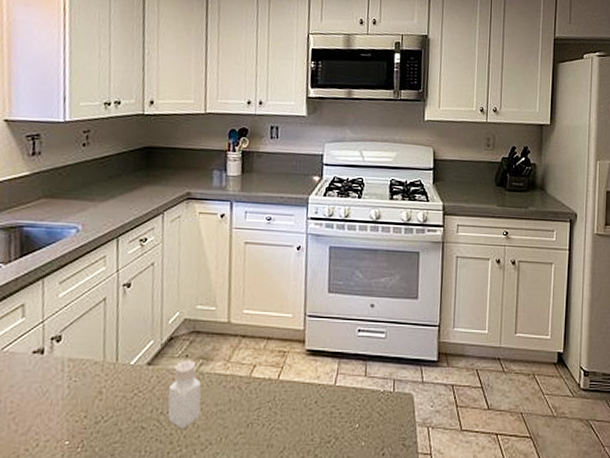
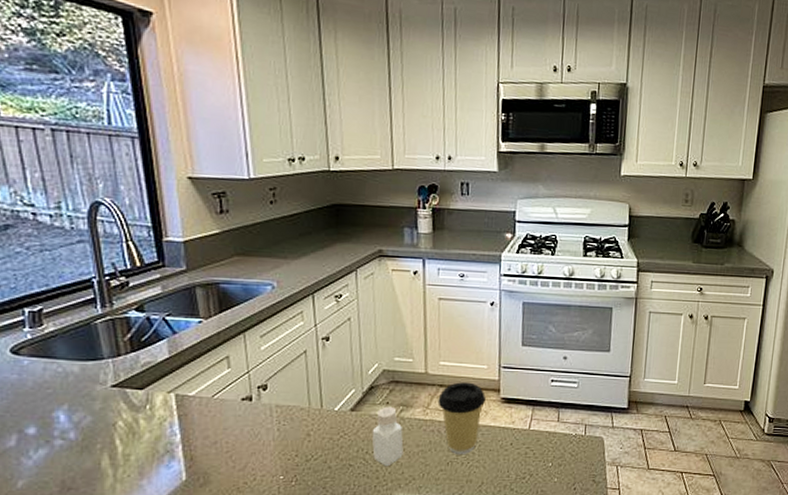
coffee cup: none [239,332,291,414] -> present [437,382,487,454]

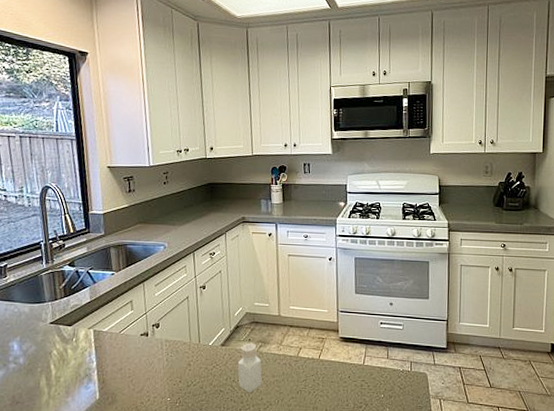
coffee cup: present [437,382,487,454] -> none [289,323,328,384]

